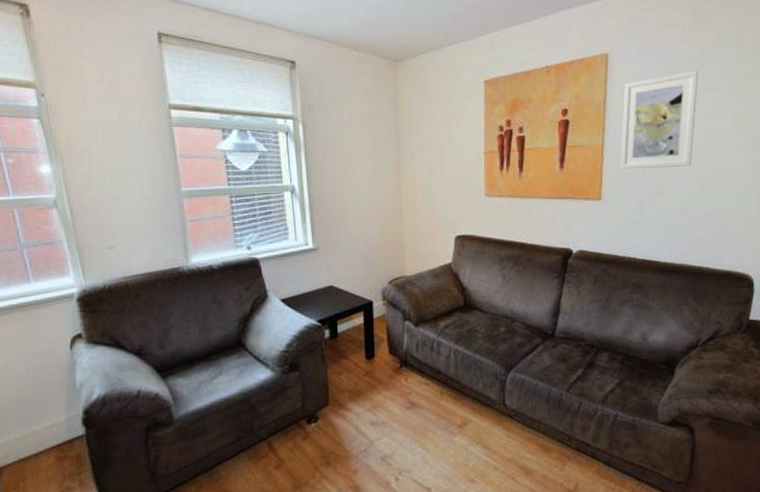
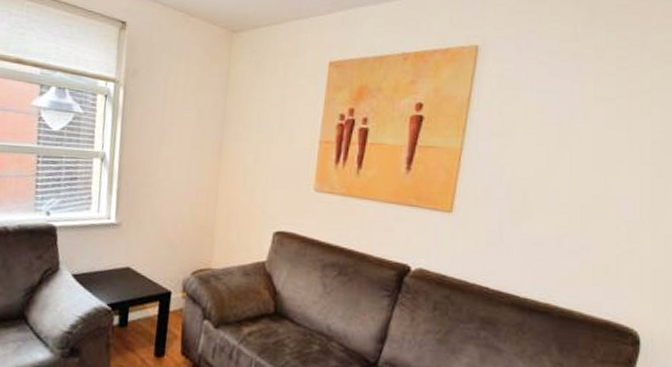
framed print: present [620,70,699,169] -> none [480,74,589,187]

